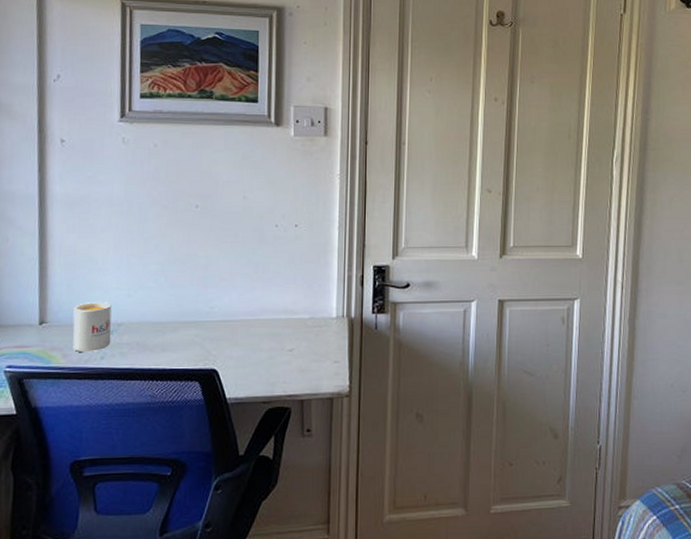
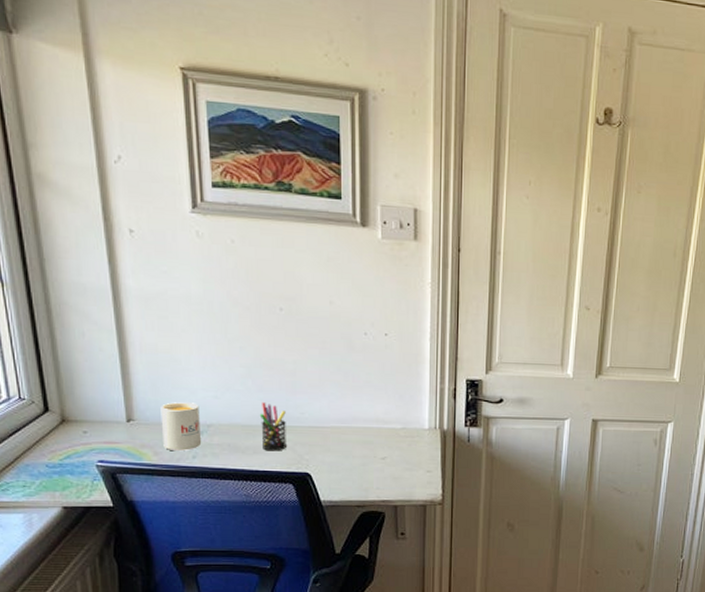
pen holder: none [170,298,196,348] -> present [259,402,286,451]

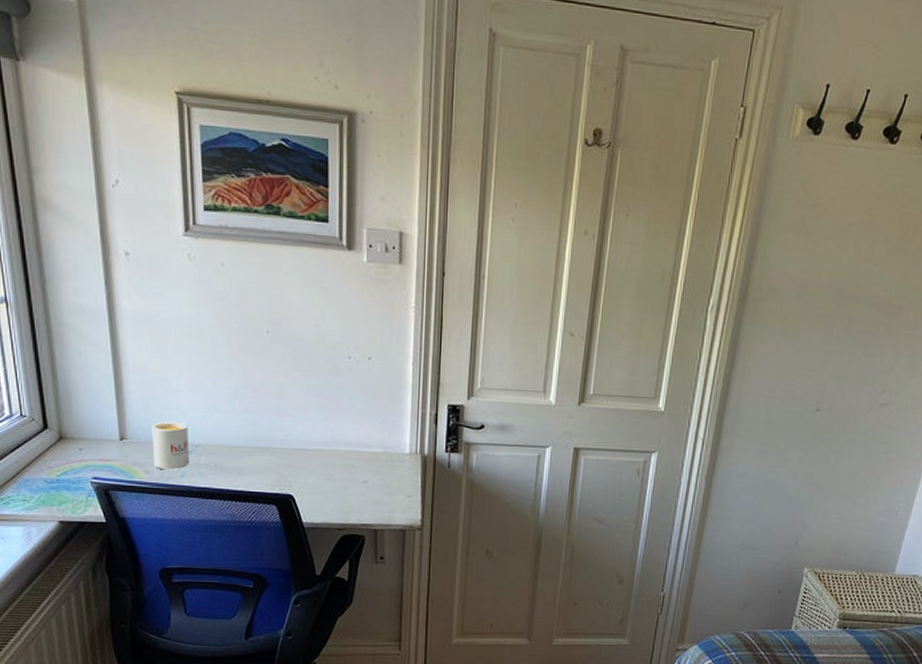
pen holder: present [259,402,286,451] -> none [245,424,271,473]

